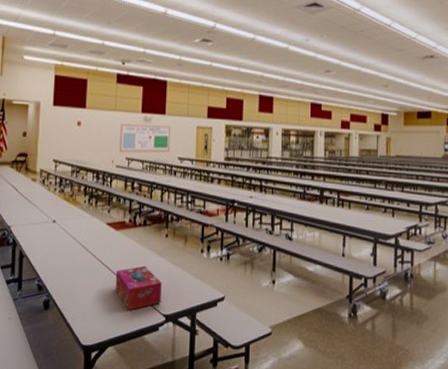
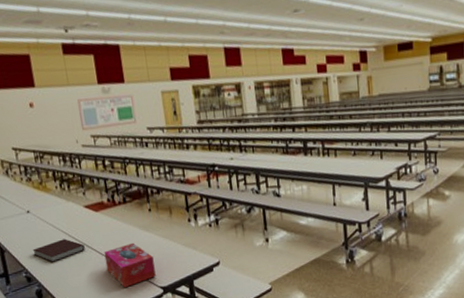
notebook: none [50,252,99,274] -> present [32,239,85,262]

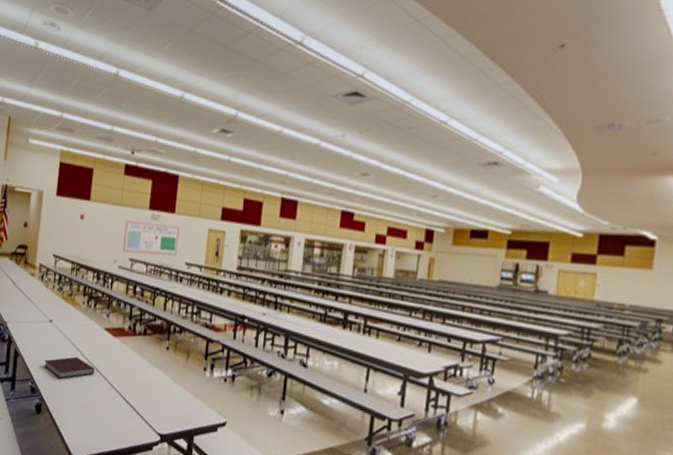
tissue box: present [103,242,156,287] -> none [109,378,159,425]

